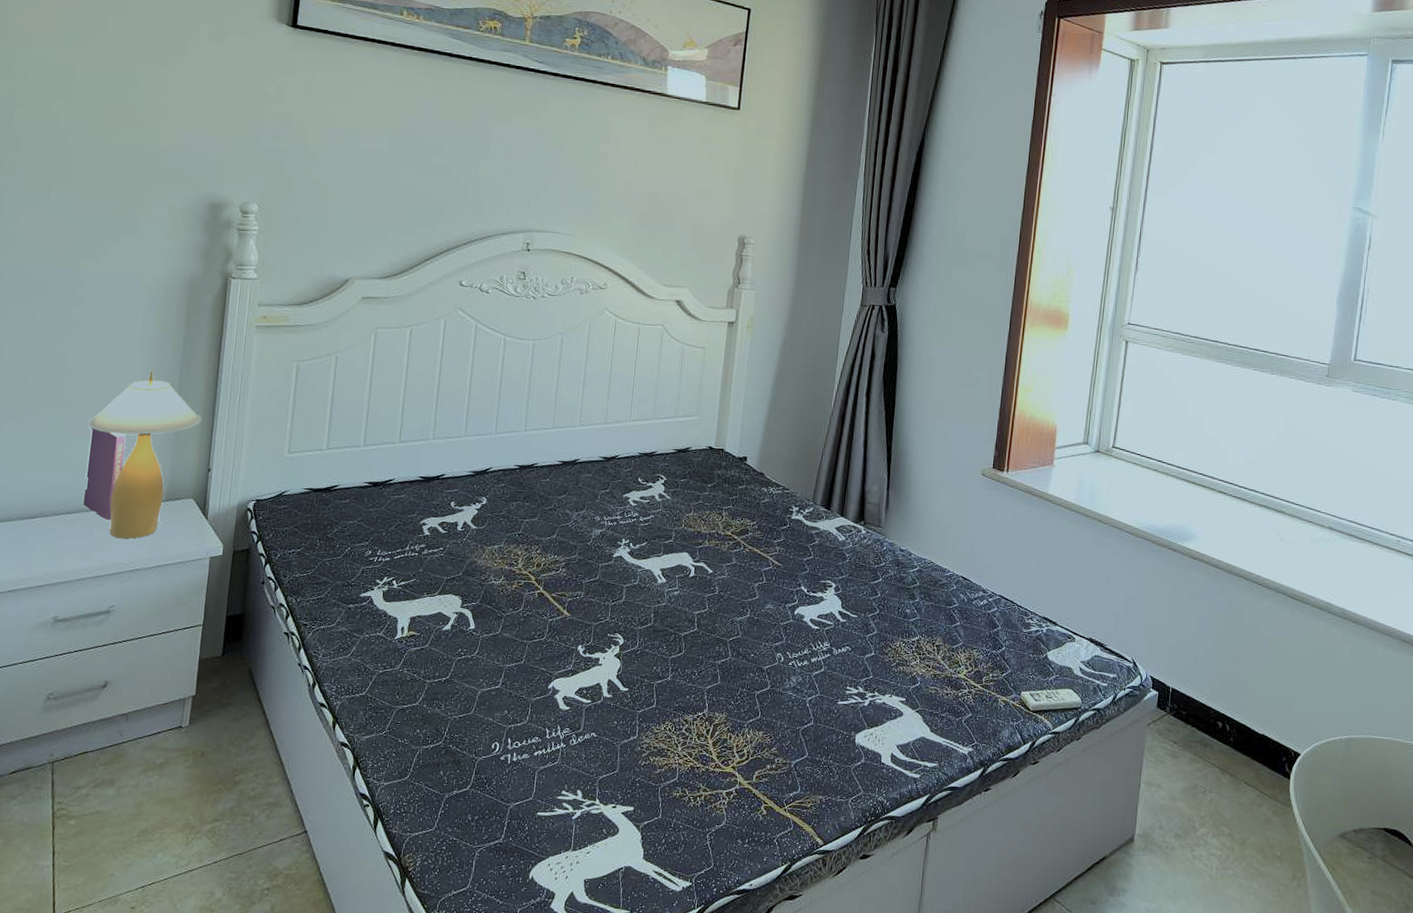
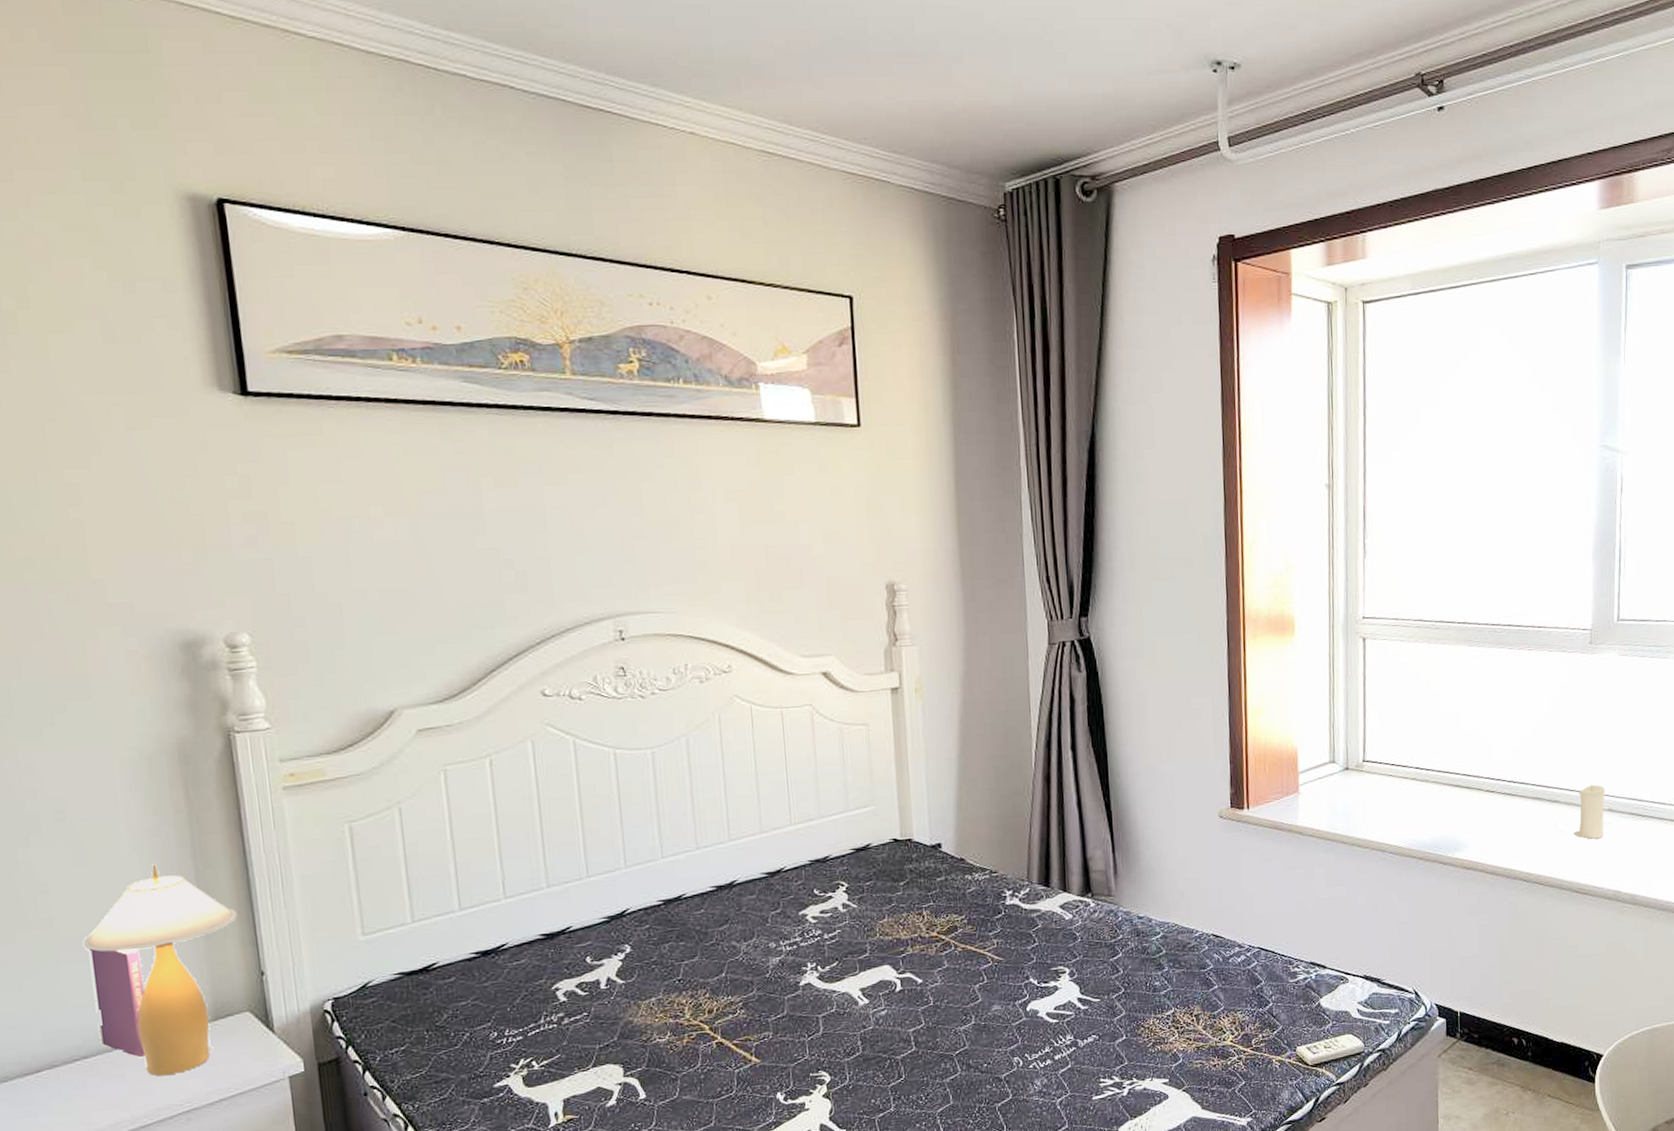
candle: none [1294,502,1328,552] -> present [1574,784,1606,839]

